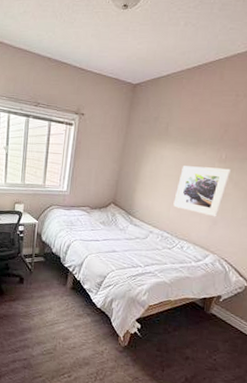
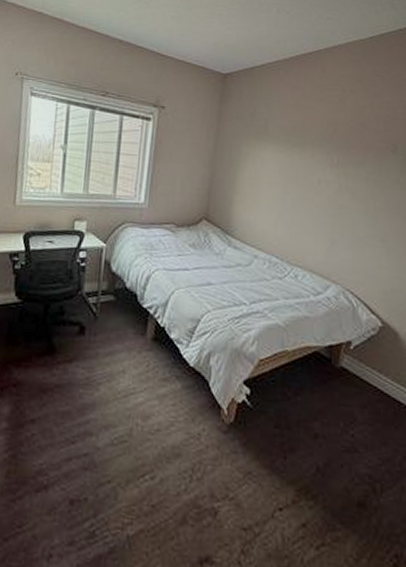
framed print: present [173,166,232,217] -> none [281,171,347,236]

